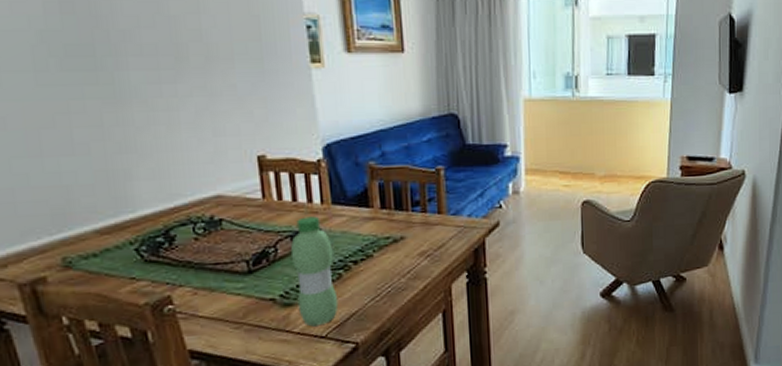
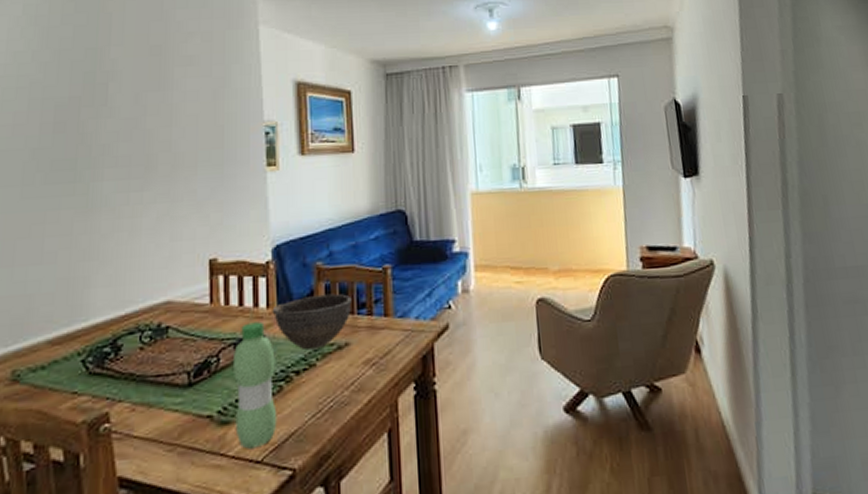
bowl: none [326,191,406,243] -> present [272,293,352,351]

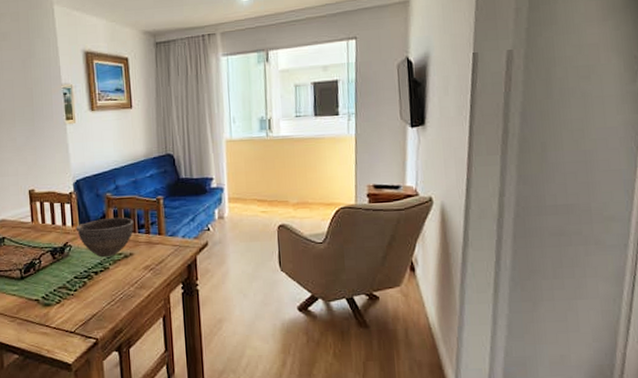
water bottle: present [232,321,277,449] -> none [50,236,84,323]

